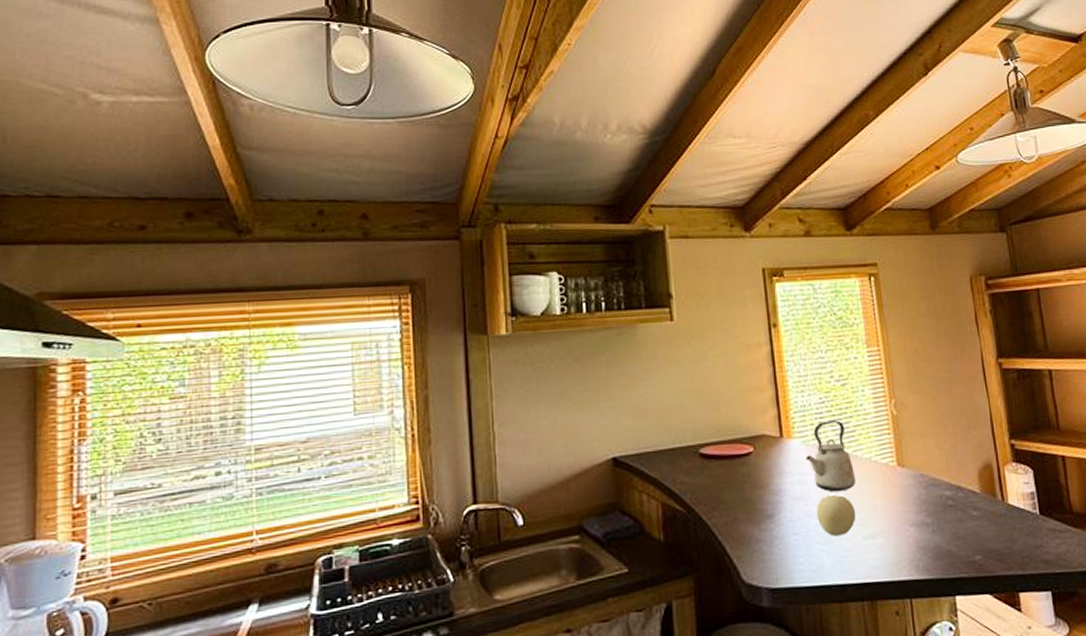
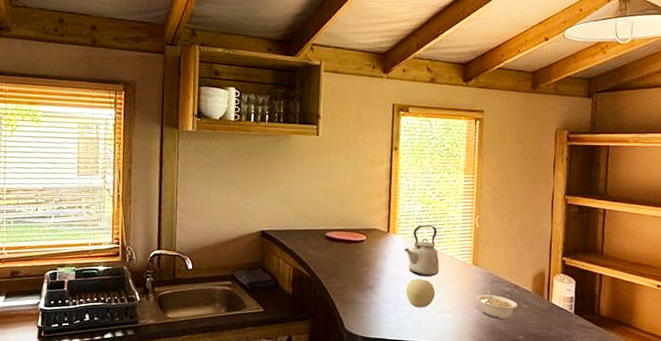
legume: none [910,497,966,537] -> present [476,289,518,319]

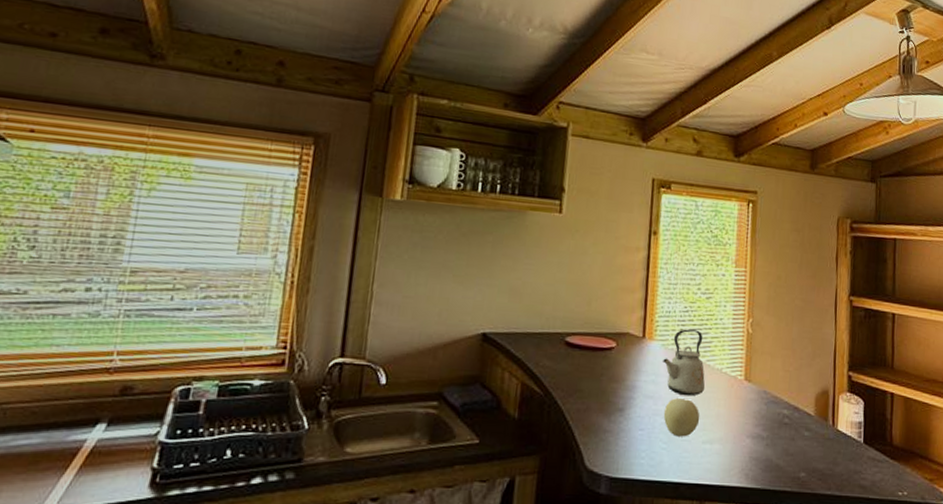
legume: present [476,289,518,319] -> none [749,412,799,451]

